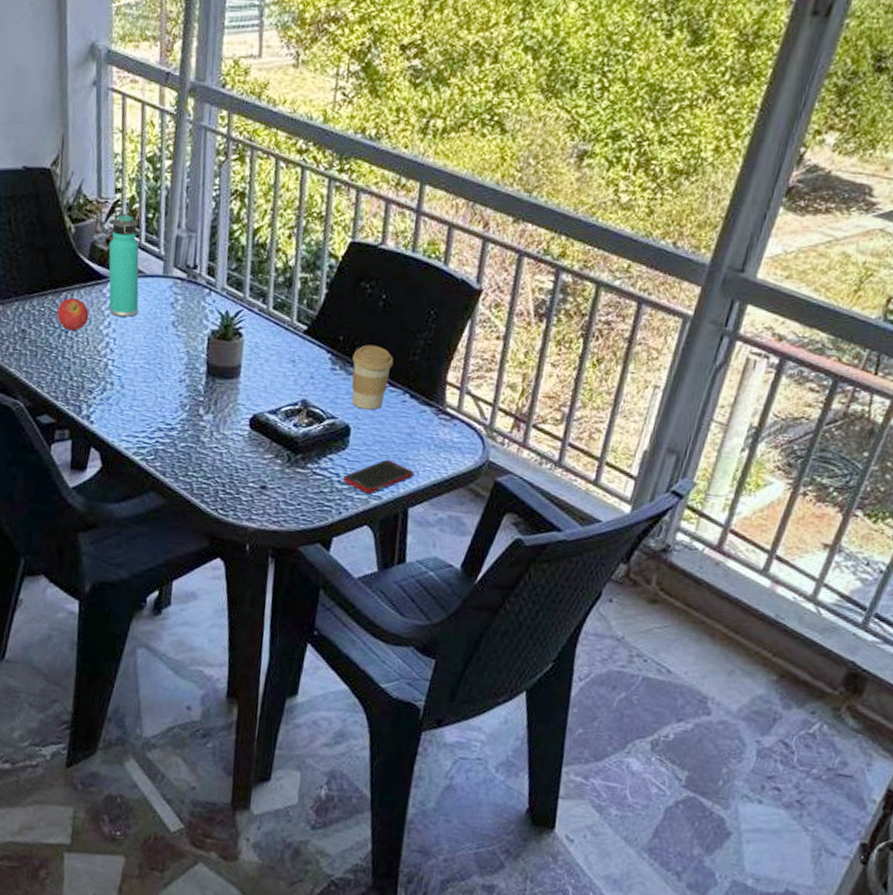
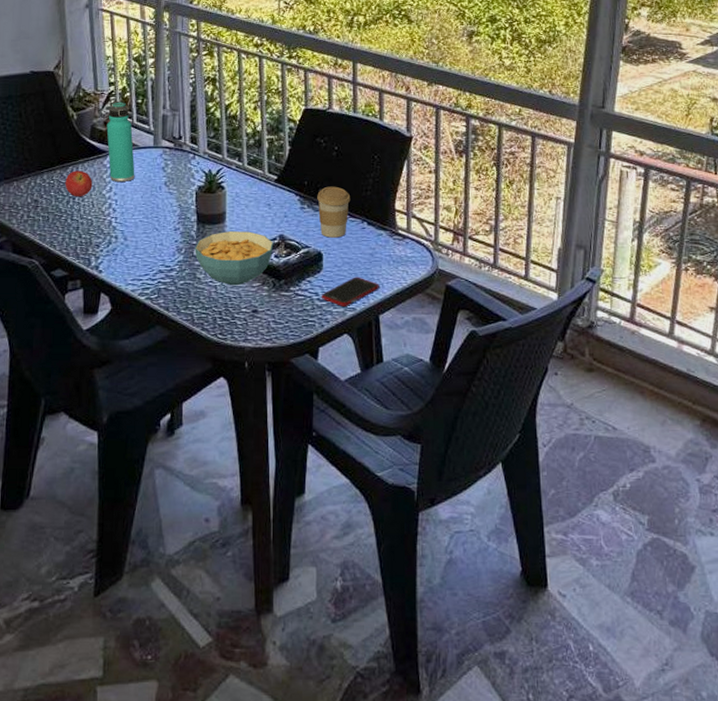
cereal bowl: none [200,389,294,456] -> present [194,231,274,286]

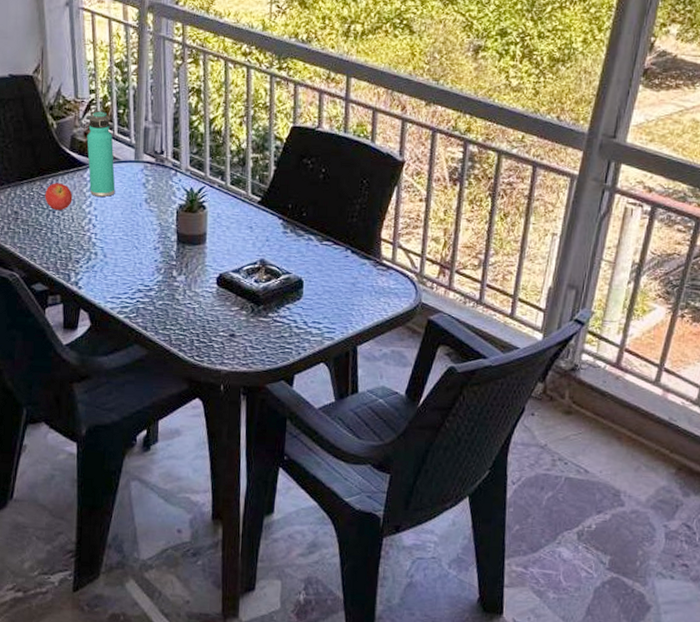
cereal bowl: present [194,231,274,286] -> none [174,253,254,309]
coffee cup: present [317,186,351,238] -> none [301,211,336,265]
cell phone: present [321,277,379,306] -> none [299,306,359,335]

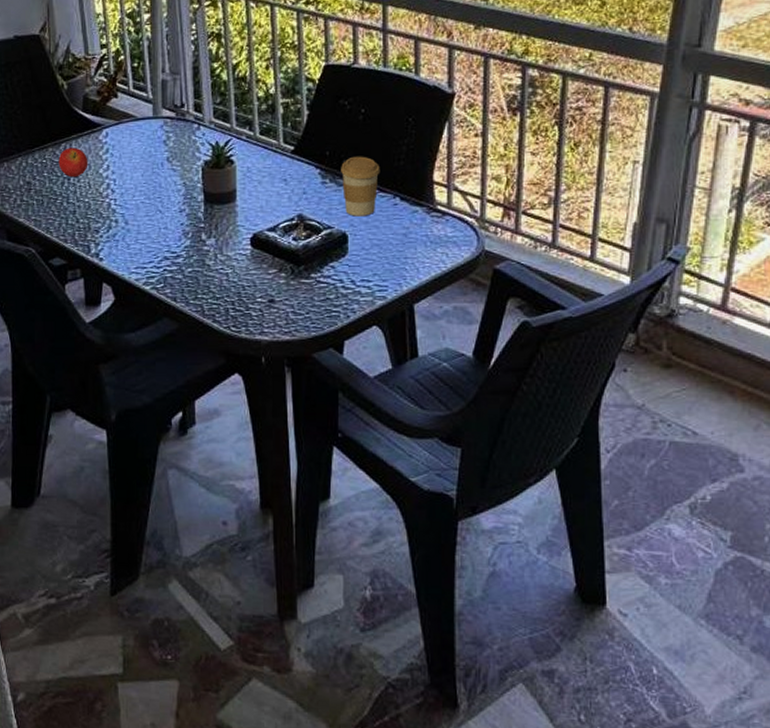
thermos bottle: present [87,110,116,197] -> none [100,65,134,159]
coffee cup: none [301,211,336,265] -> present [341,156,380,217]

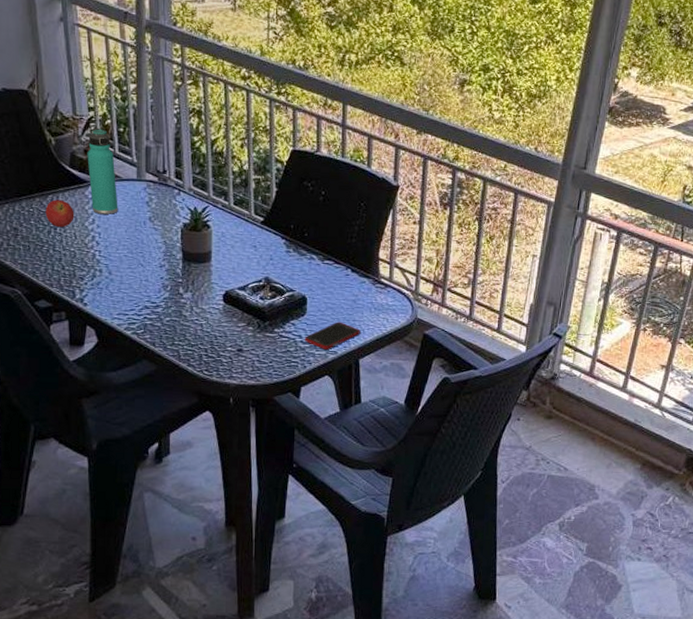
thermos bottle: none [100,65,134,159] -> present [87,127,118,214]
coffee cup: present [341,156,380,217] -> none [303,231,336,283]
cell phone: none [346,260,414,295] -> present [304,322,360,350]

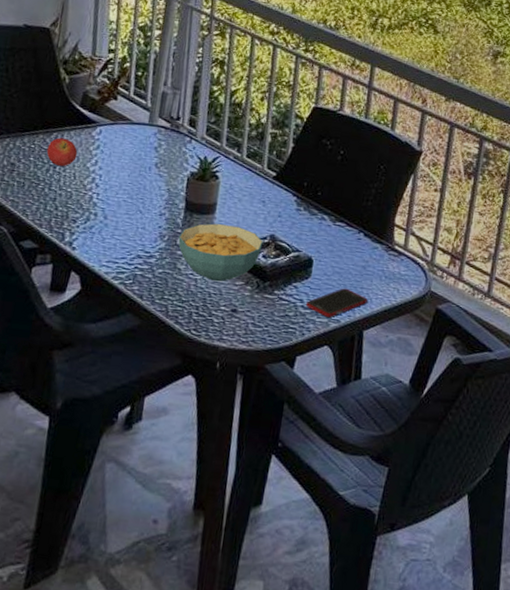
thermos bottle: present [87,127,118,214] -> none [97,70,128,157]
cereal bowl: none [180,271,259,325] -> present [178,223,263,282]

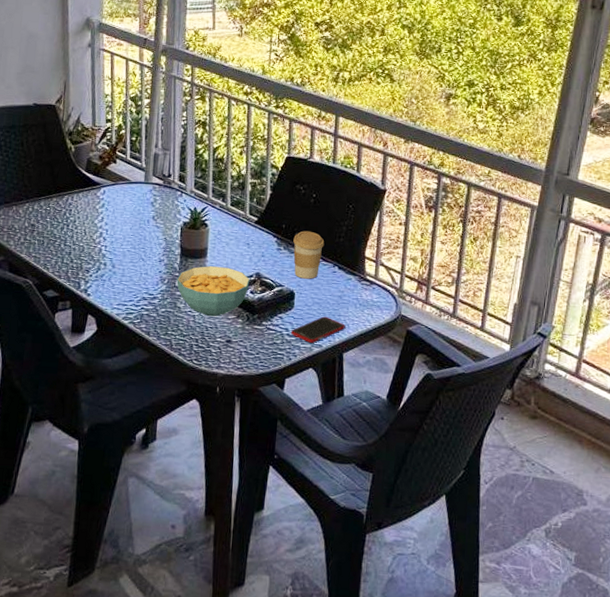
fruit: present [46,137,78,167] -> none [60,199,86,225]
coffee cup: none [314,190,350,246] -> present [293,231,325,279]

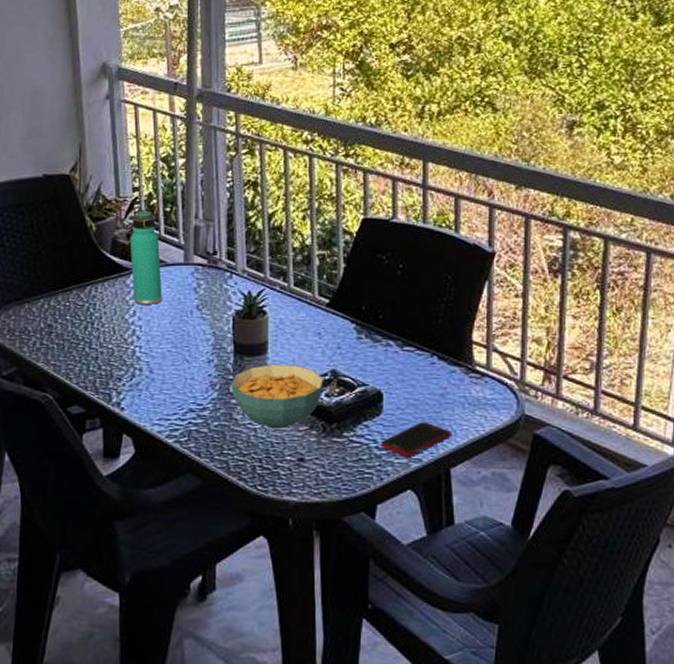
thermos bottle: none [101,137,126,213] -> present [130,209,163,304]
coffee cup: present [293,231,325,279] -> none [377,312,418,374]

